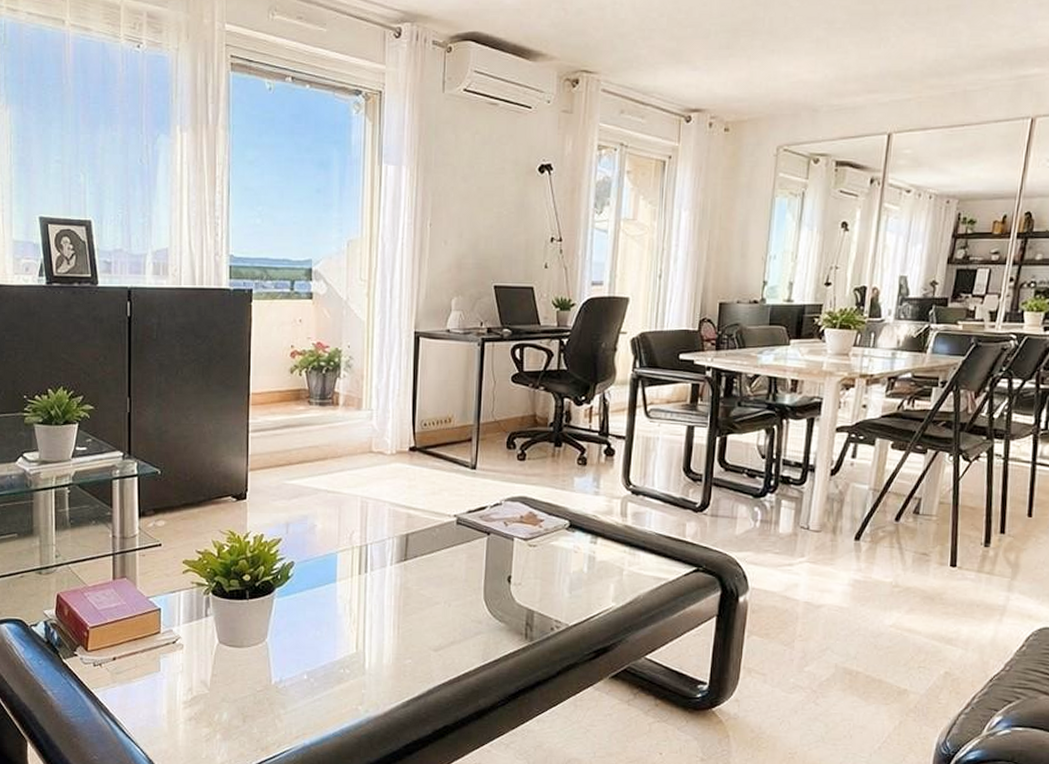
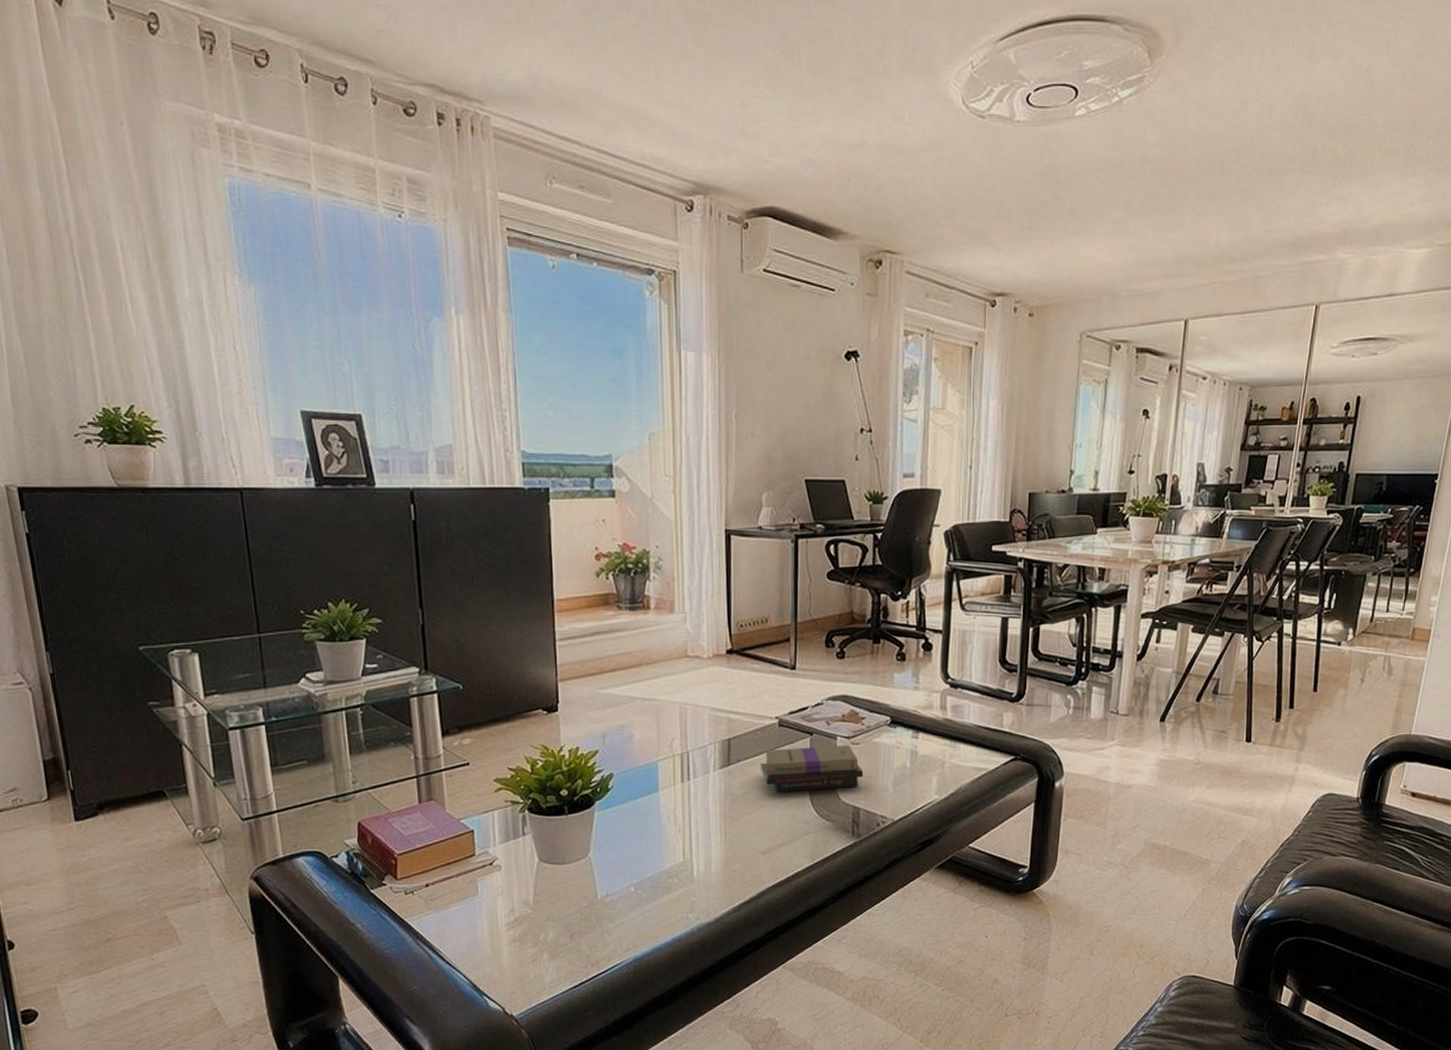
books: none [436,546,540,591] -> present [760,745,864,793]

